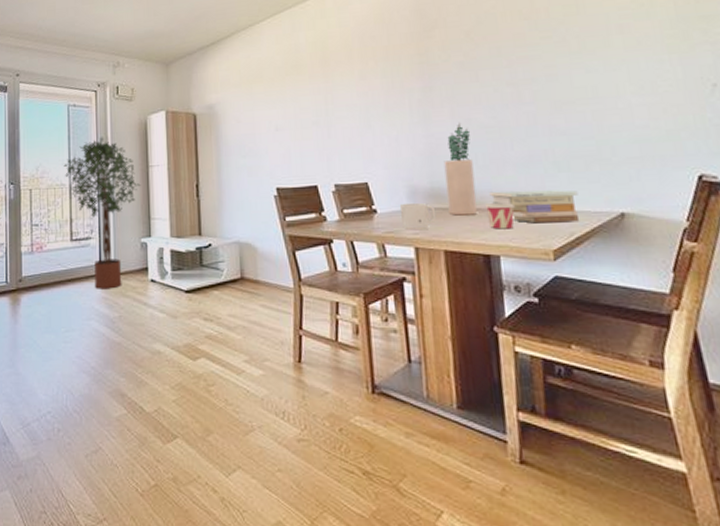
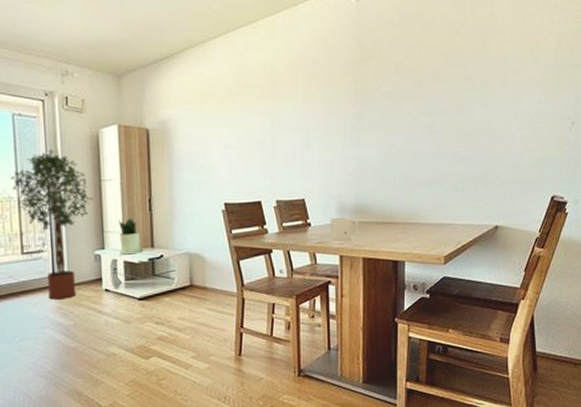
planter: none [165,204,191,243] -> present [119,218,144,255]
vase: present [443,123,477,216] -> none [368,148,392,228]
cup: present [484,203,515,230] -> none [397,217,420,240]
books: present [489,190,580,224] -> none [402,206,467,235]

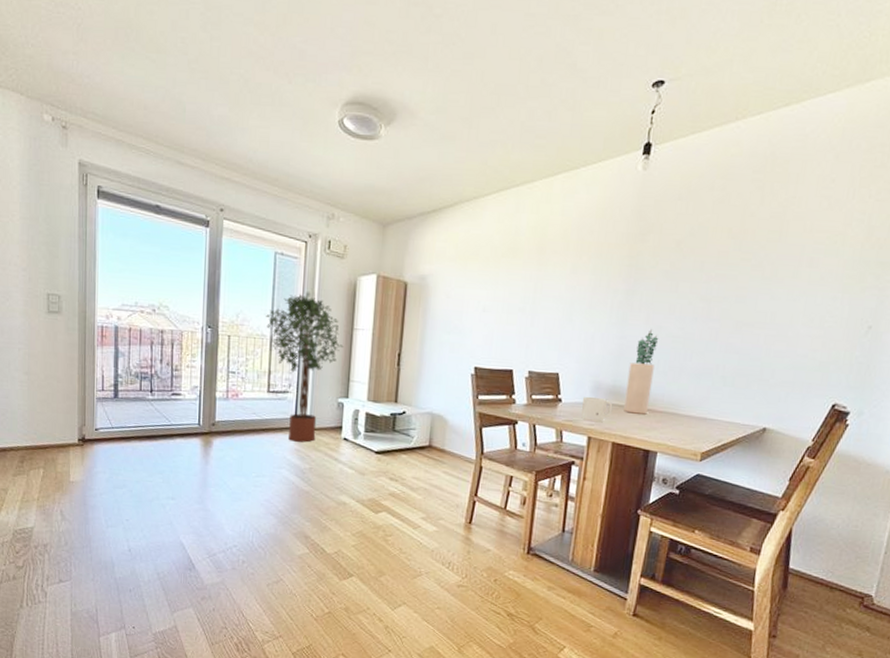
planter: present [119,218,144,255] -> none [362,370,387,407]
vase: none [368,148,392,228] -> present [624,329,659,415]

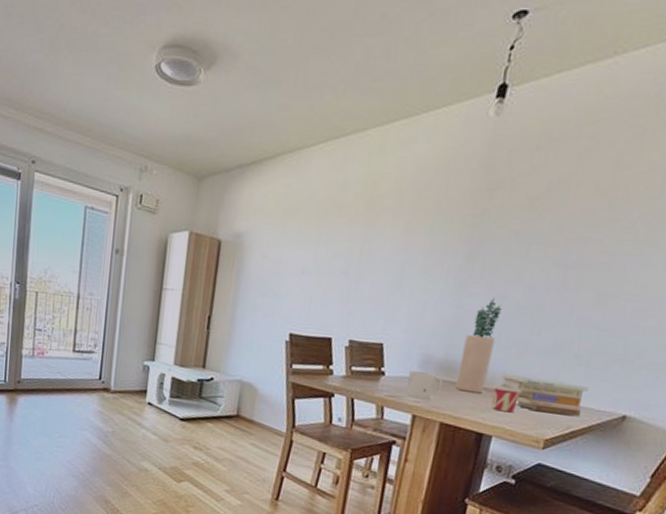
potted tree: present [266,294,344,442] -> none [74,251,152,405]
cup: none [655,406,680,431] -> present [491,385,522,413]
books: none [661,395,735,431] -> present [501,373,589,417]

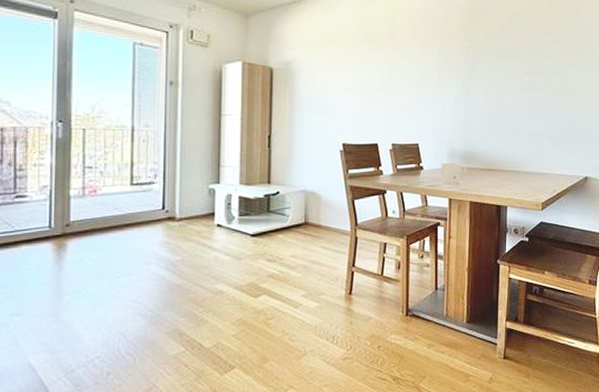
vase: present [455,298,503,394] -> none [476,101,498,174]
cup: present [491,385,522,413] -> none [501,166,521,186]
books: present [501,373,589,417] -> none [505,156,562,182]

